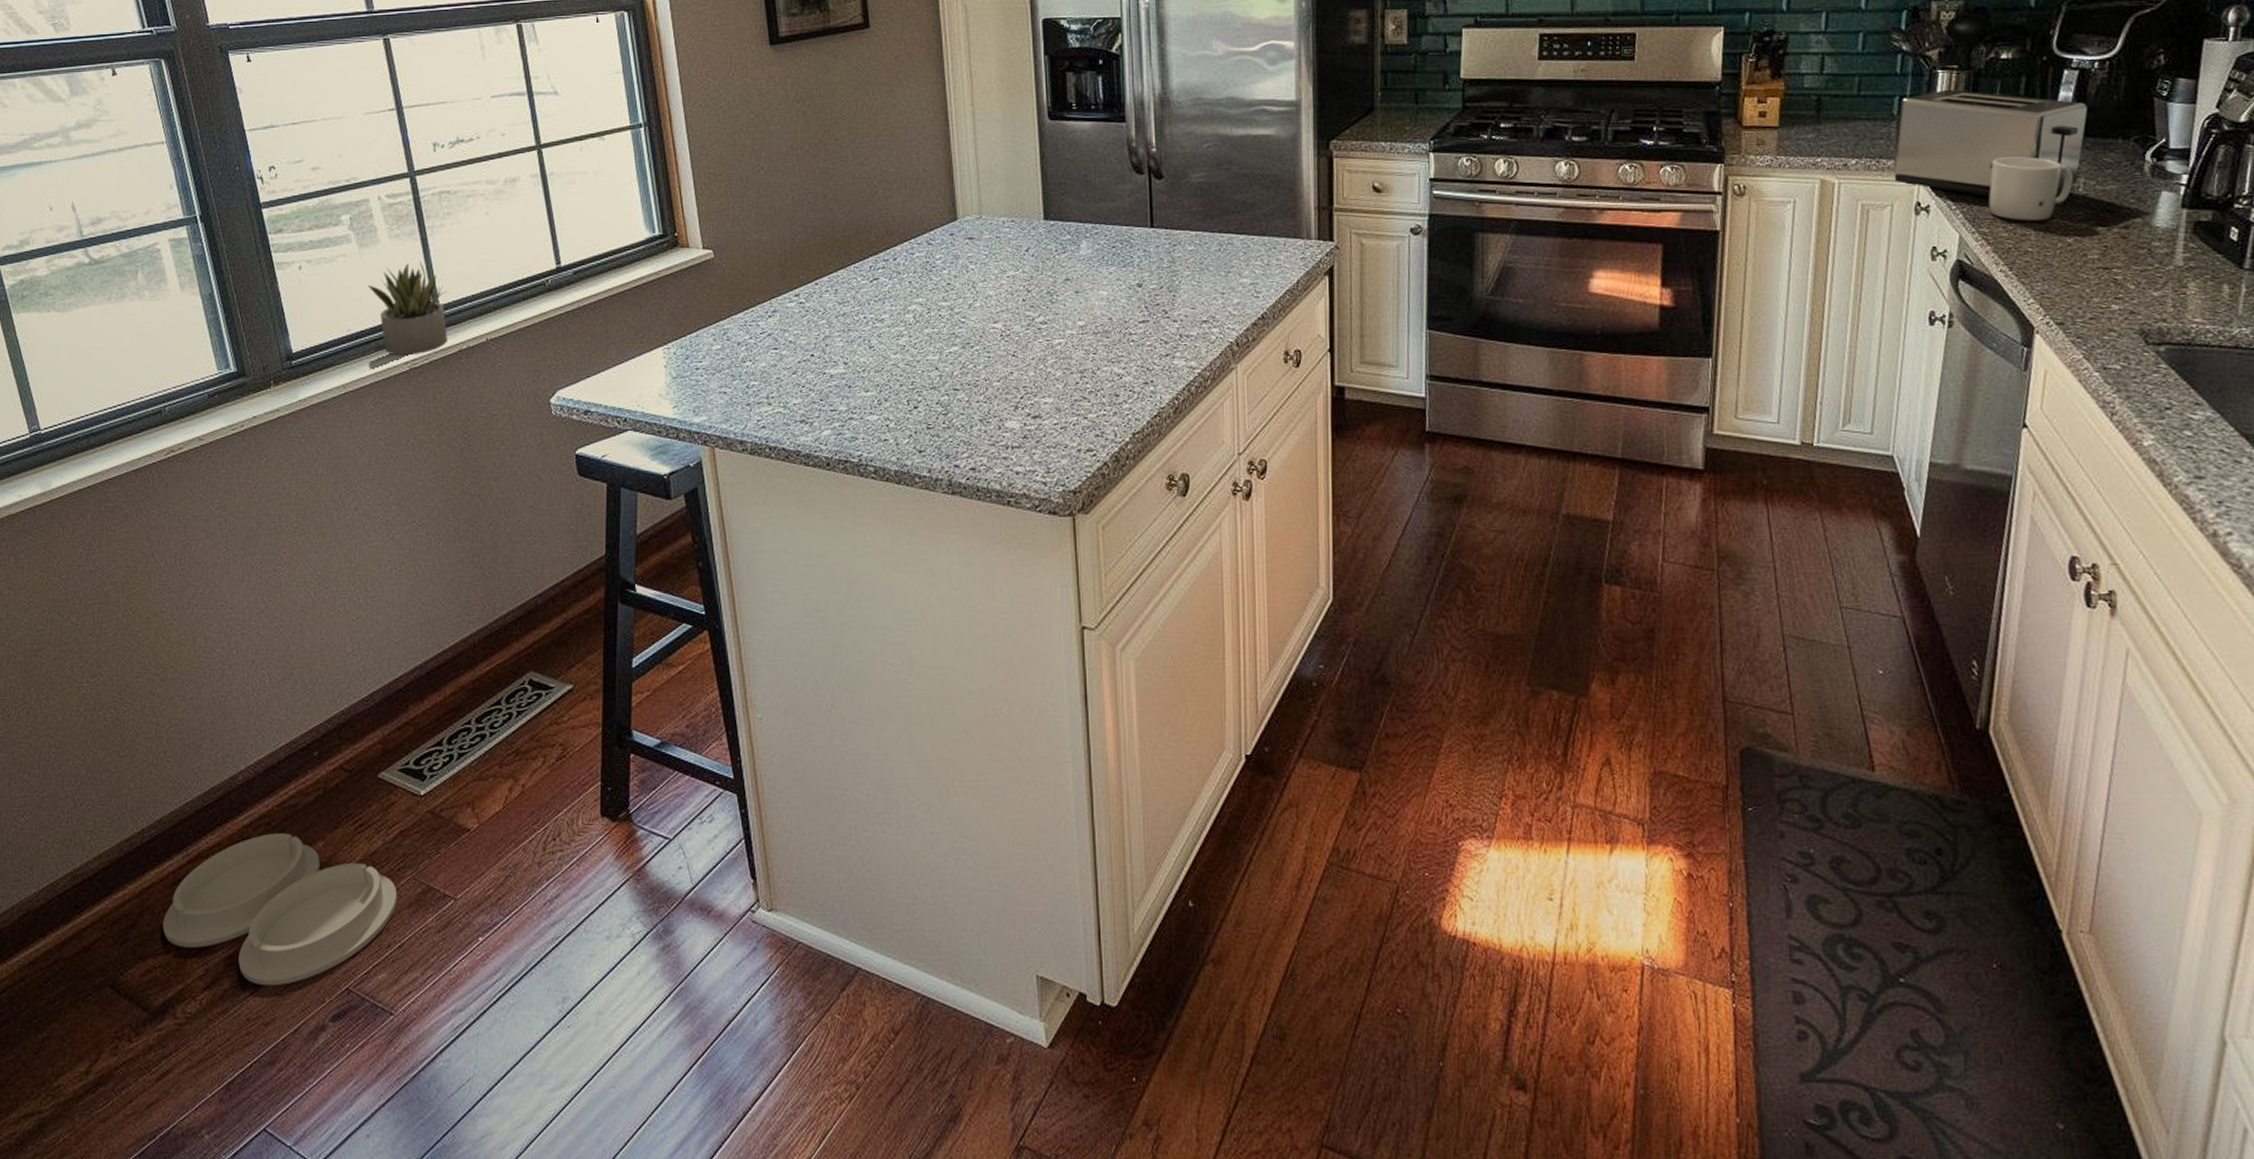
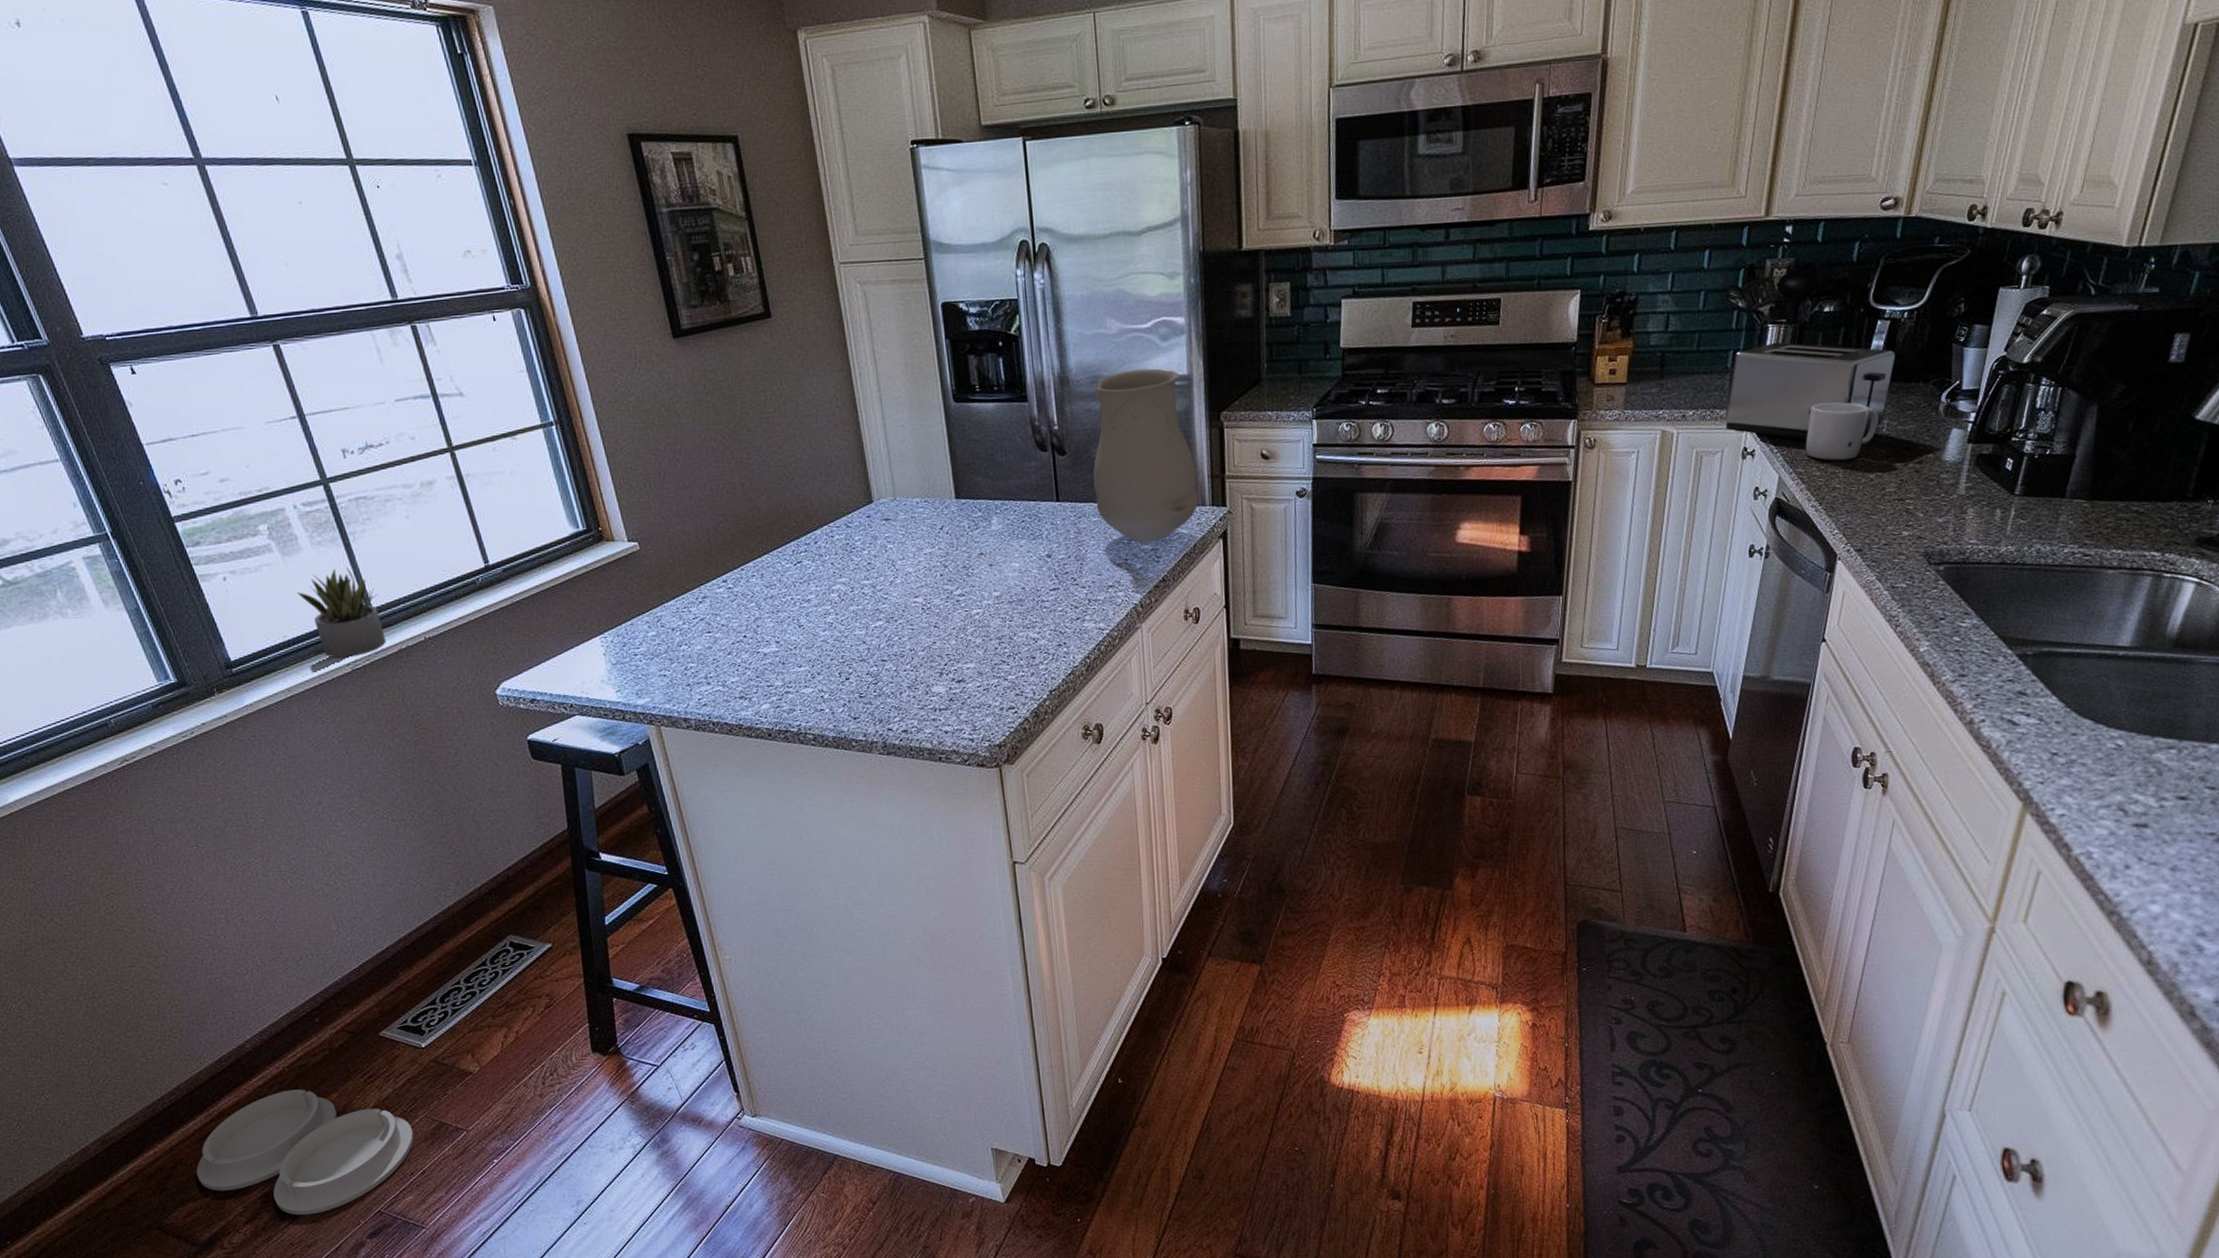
vase: none [1190,92,1303,276] -> present [1092,368,1199,543]

